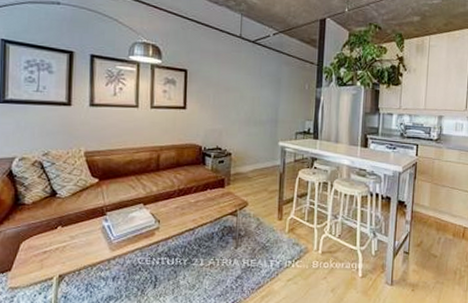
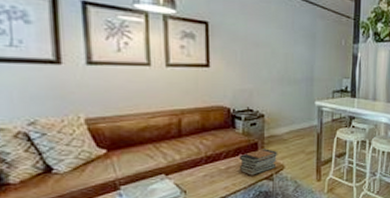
book stack: none [207,185,243,210] -> present [240,149,278,176]

